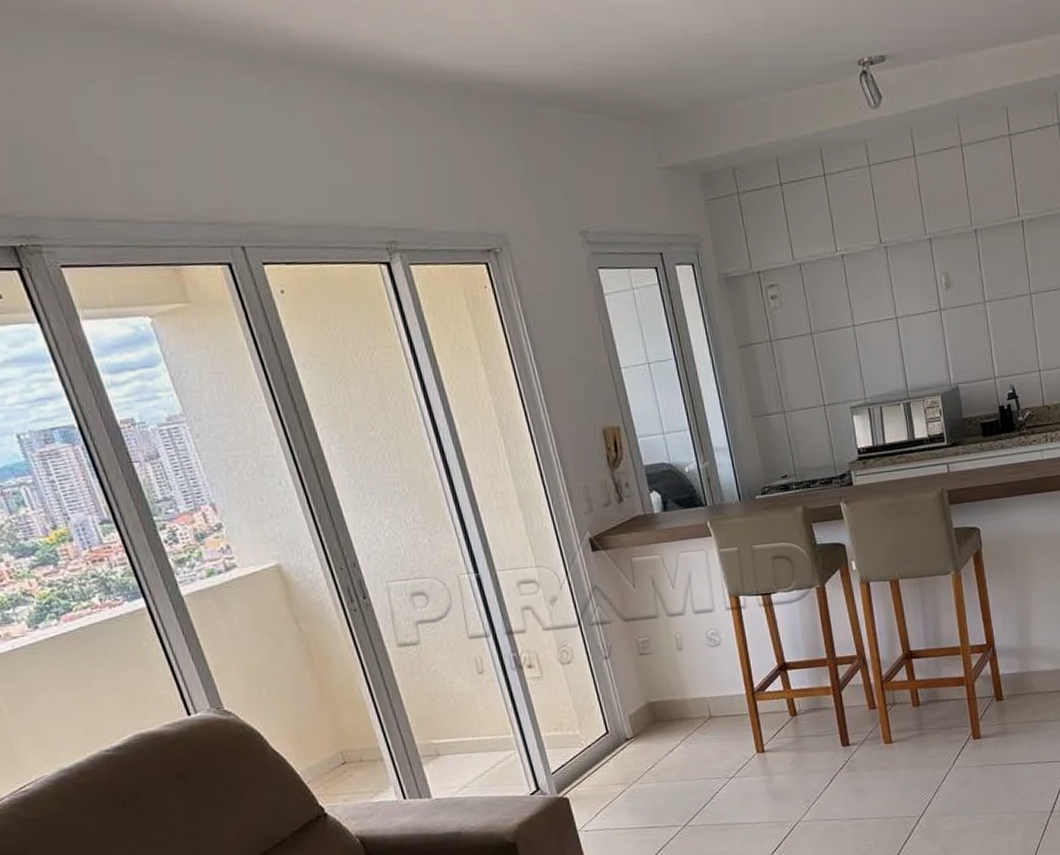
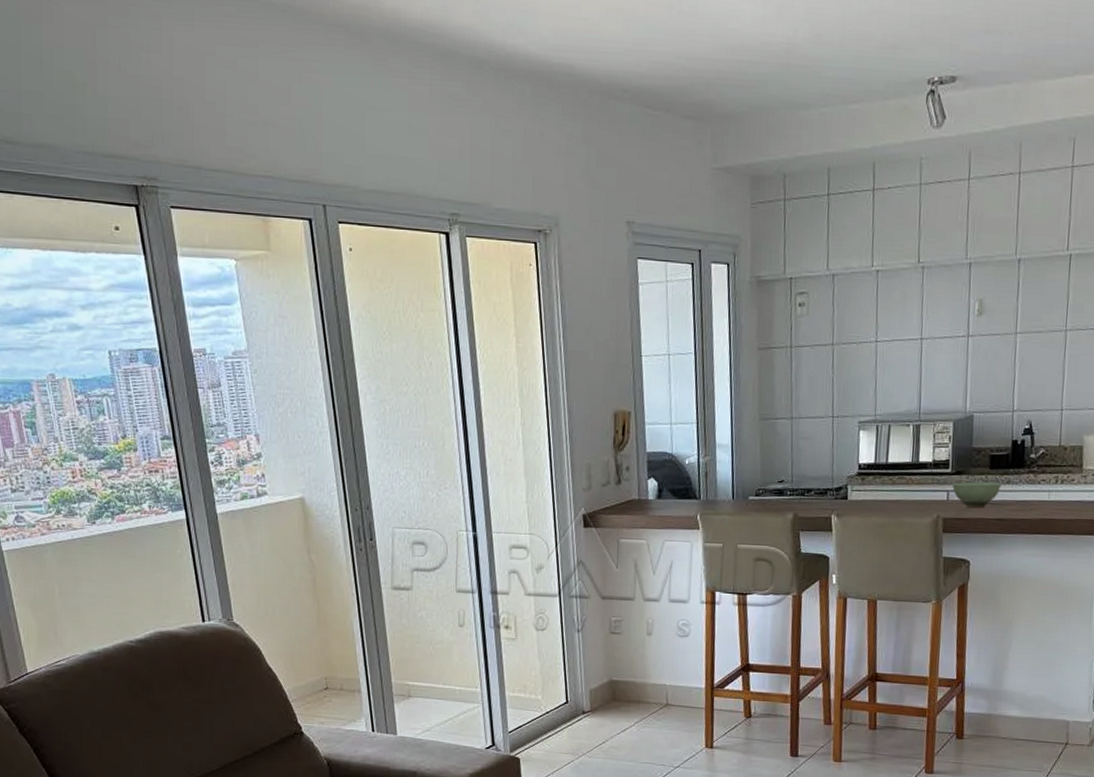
bowl: none [950,449,997,478] -> present [951,482,1002,509]

